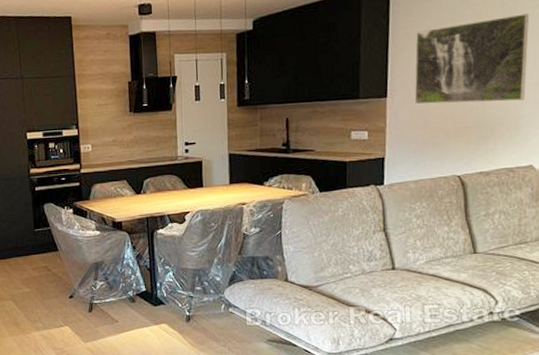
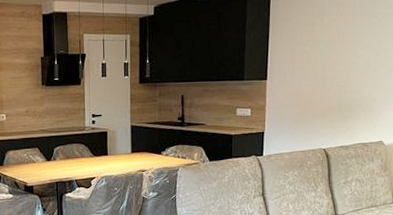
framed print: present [414,13,529,104] -> none [289,13,381,87]

